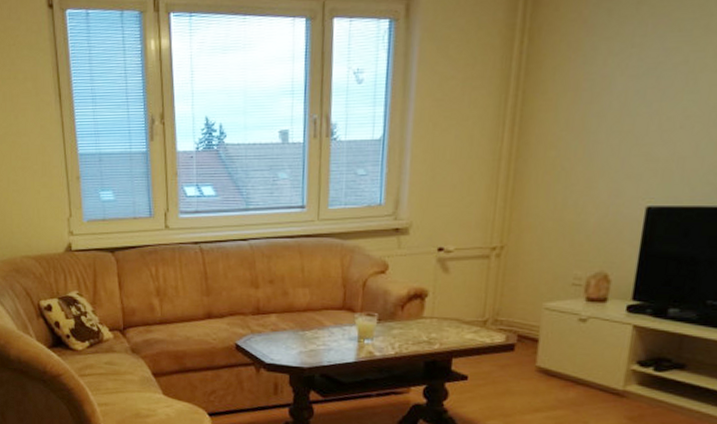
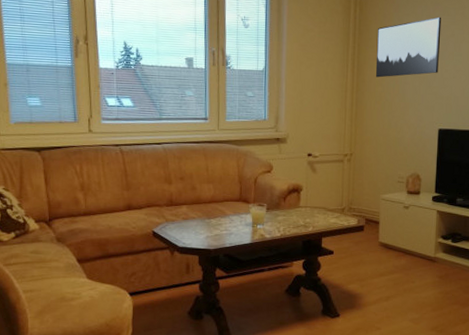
wall art: none [547,35,668,137] -> present [375,17,442,78]

